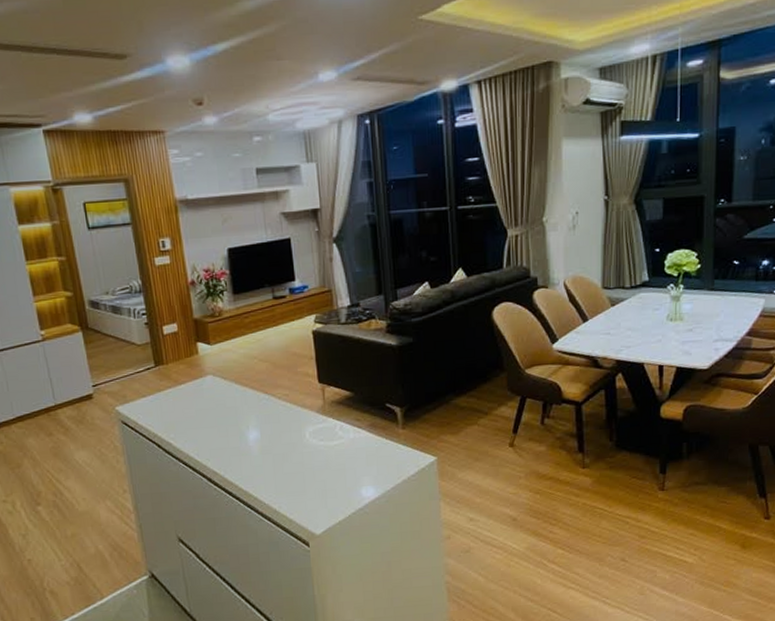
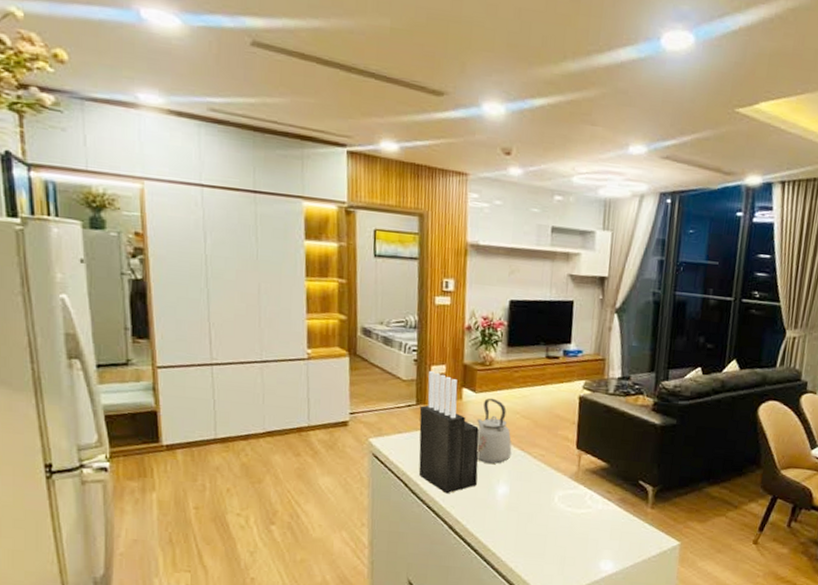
knife block: none [158,330,227,448] -> present [418,370,479,494]
kettle: none [216,347,256,412] -> present [476,398,512,464]

